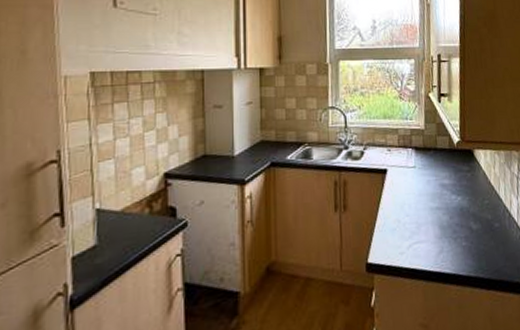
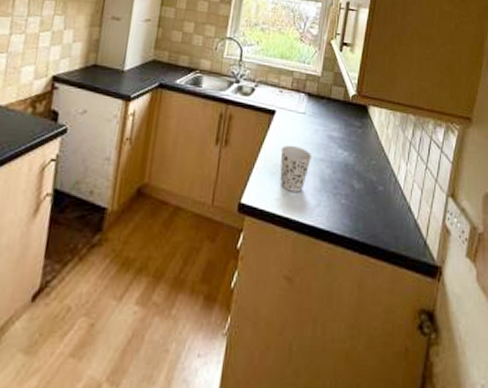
cup: none [397,199,429,244] -> present [280,145,313,192]

